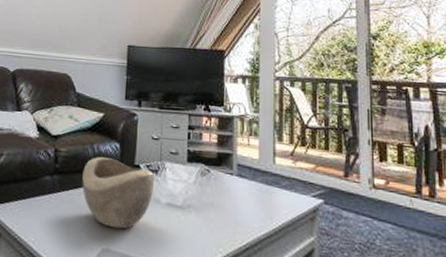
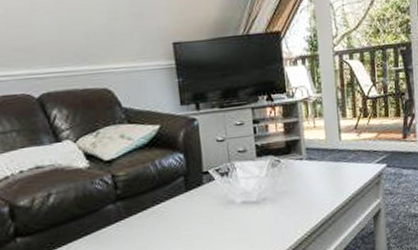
decorative bowl: present [82,156,155,229] -> none [148,170,227,239]

